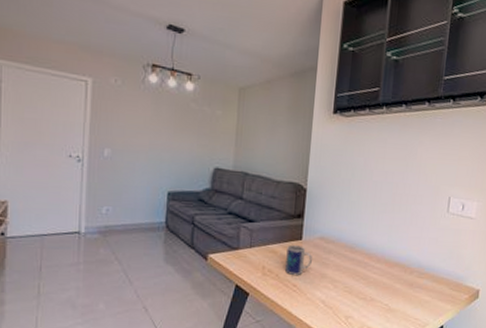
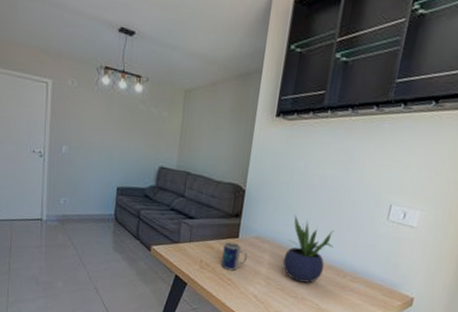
potted plant: none [349,212,399,283] -> present [283,214,334,283]

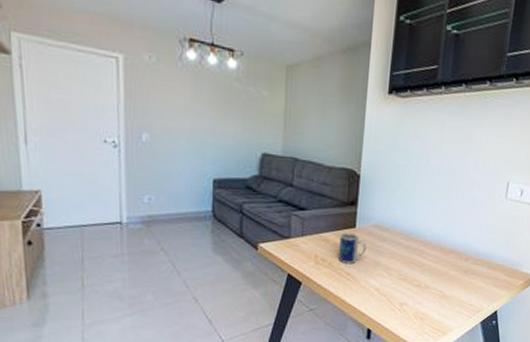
potted plant: present [283,214,334,283] -> none [404,198,455,270]

